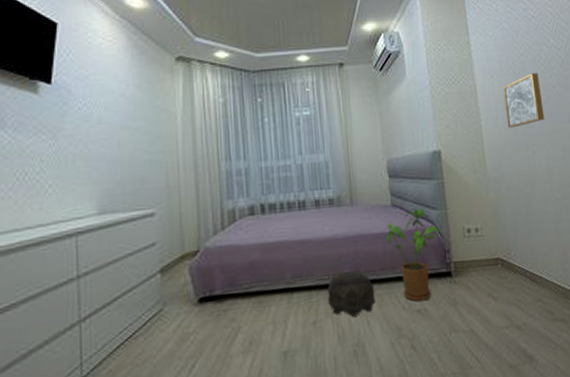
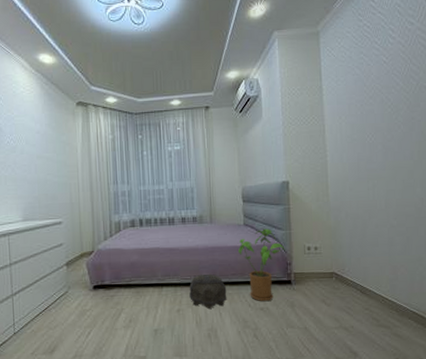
wall art: present [502,73,545,128] -> none [349,114,387,163]

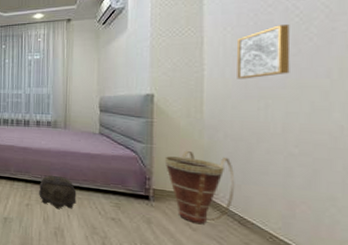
house plant: present [238,228,286,302] -> none [92,139,146,213]
basket: none [301,232,356,299] -> present [164,150,235,225]
wall art: none [349,114,387,163] -> present [236,25,291,79]

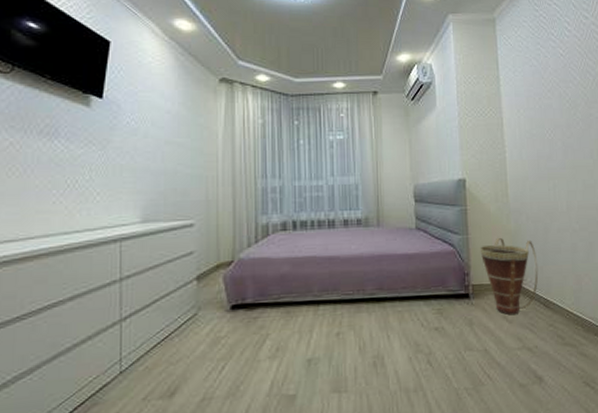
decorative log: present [39,175,77,209] -> none [351,287,396,331]
wall art: present [236,25,291,79] -> none [528,109,567,161]

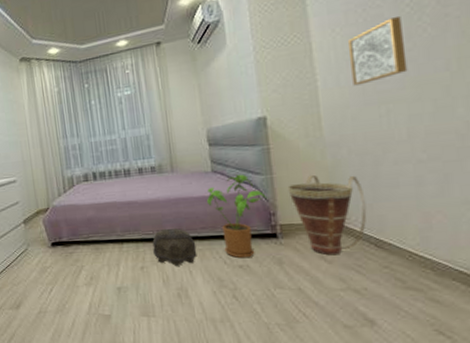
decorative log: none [351,287,396,331] -> present [152,228,197,266]
house plant: none [410,233,463,320] -> present [207,174,268,259]
wall art: none [528,109,567,161] -> present [347,16,408,86]

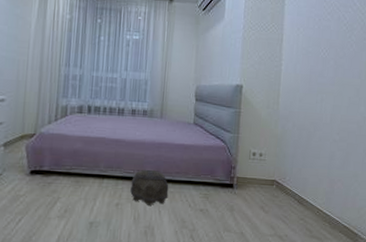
house plant: present [207,174,268,259] -> none [185,129,232,203]
basket: present [287,174,367,255] -> none [247,139,298,207]
wall art: present [347,16,408,86] -> none [304,31,340,76]

